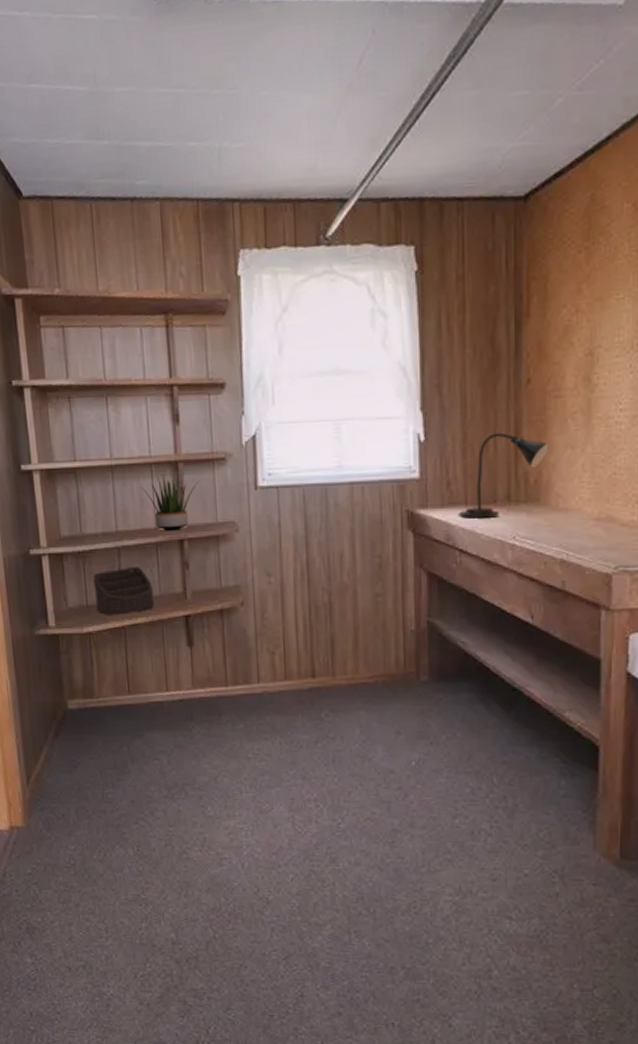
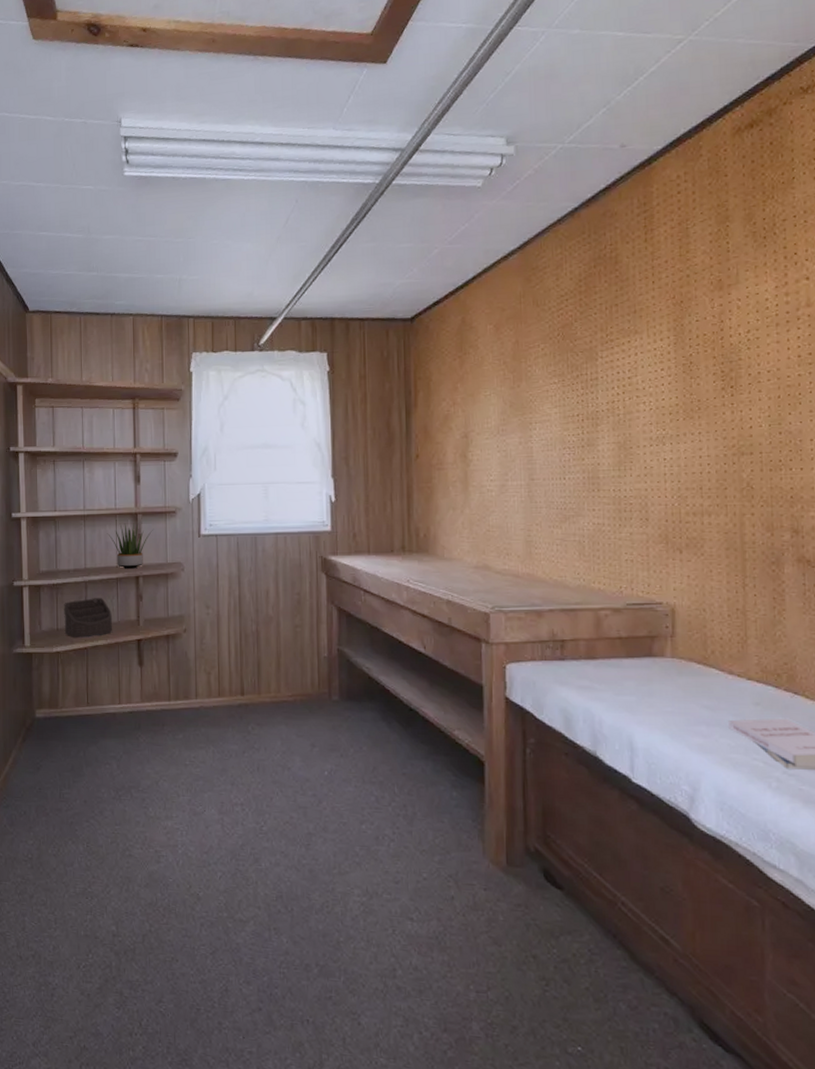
desk lamp: present [458,432,549,519] -> none [362,496,435,564]

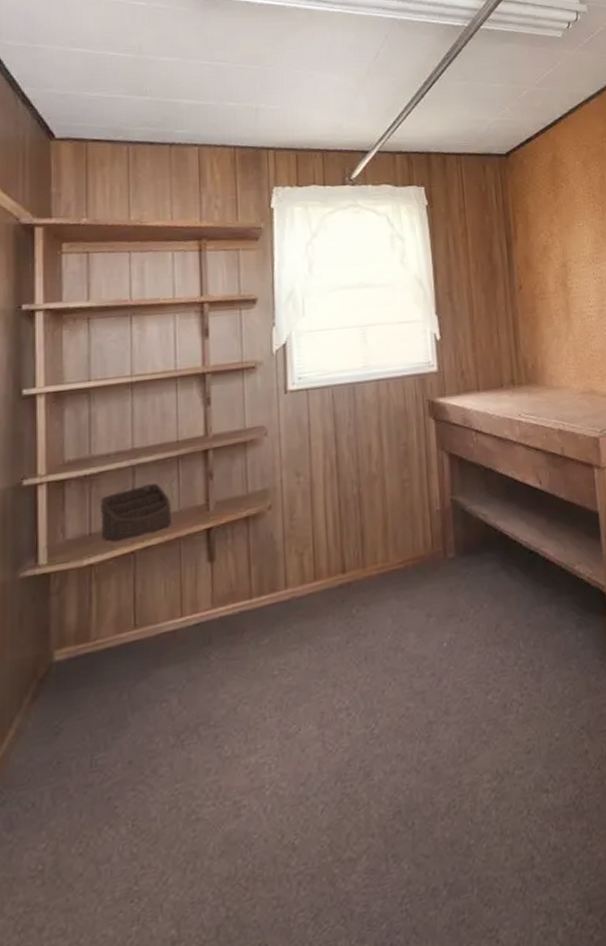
potted plant: present [107,523,154,569] -> none [163,385,228,443]

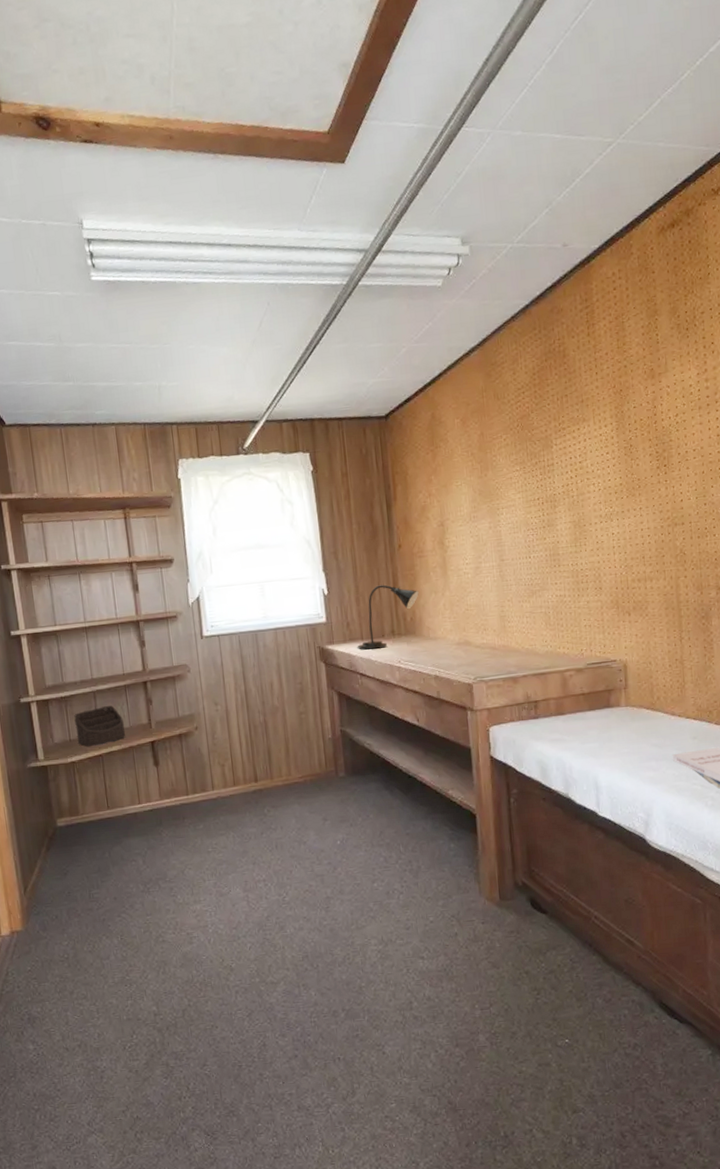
desk lamp: none [472,328,541,403] -> present [357,584,419,650]

